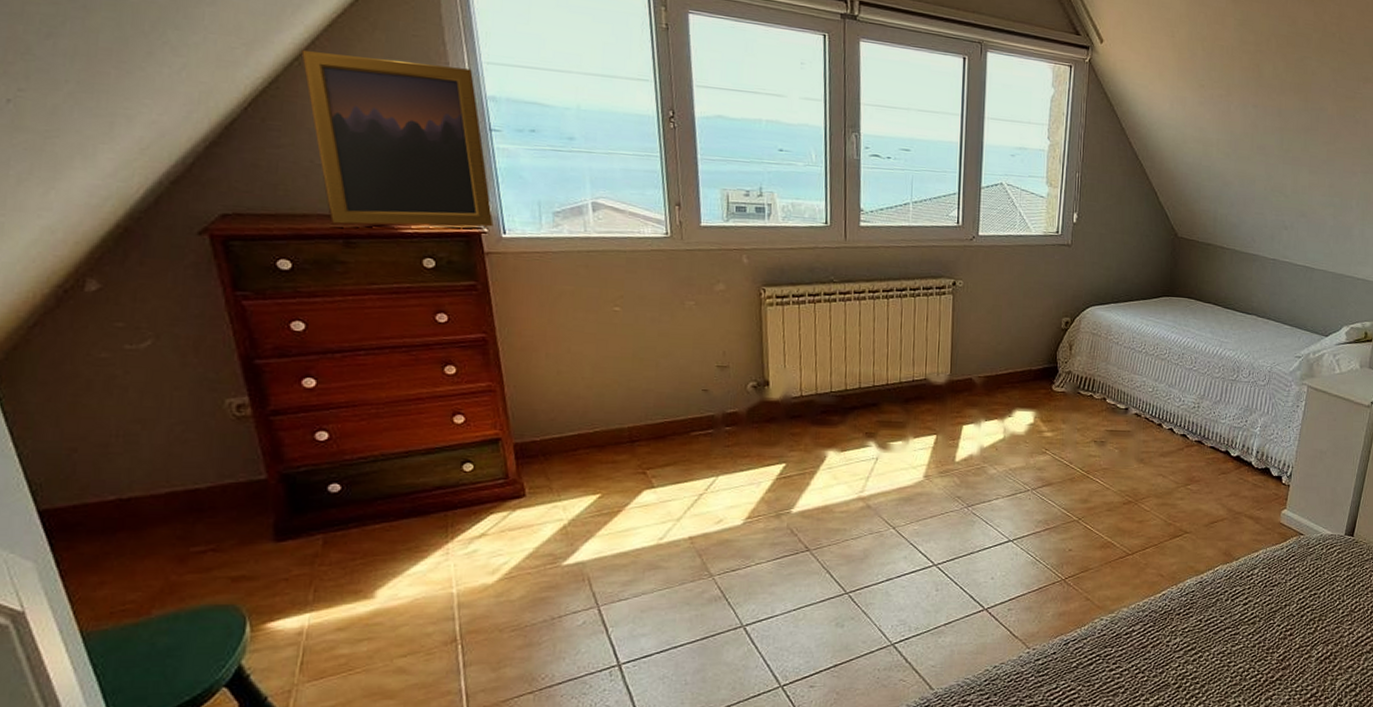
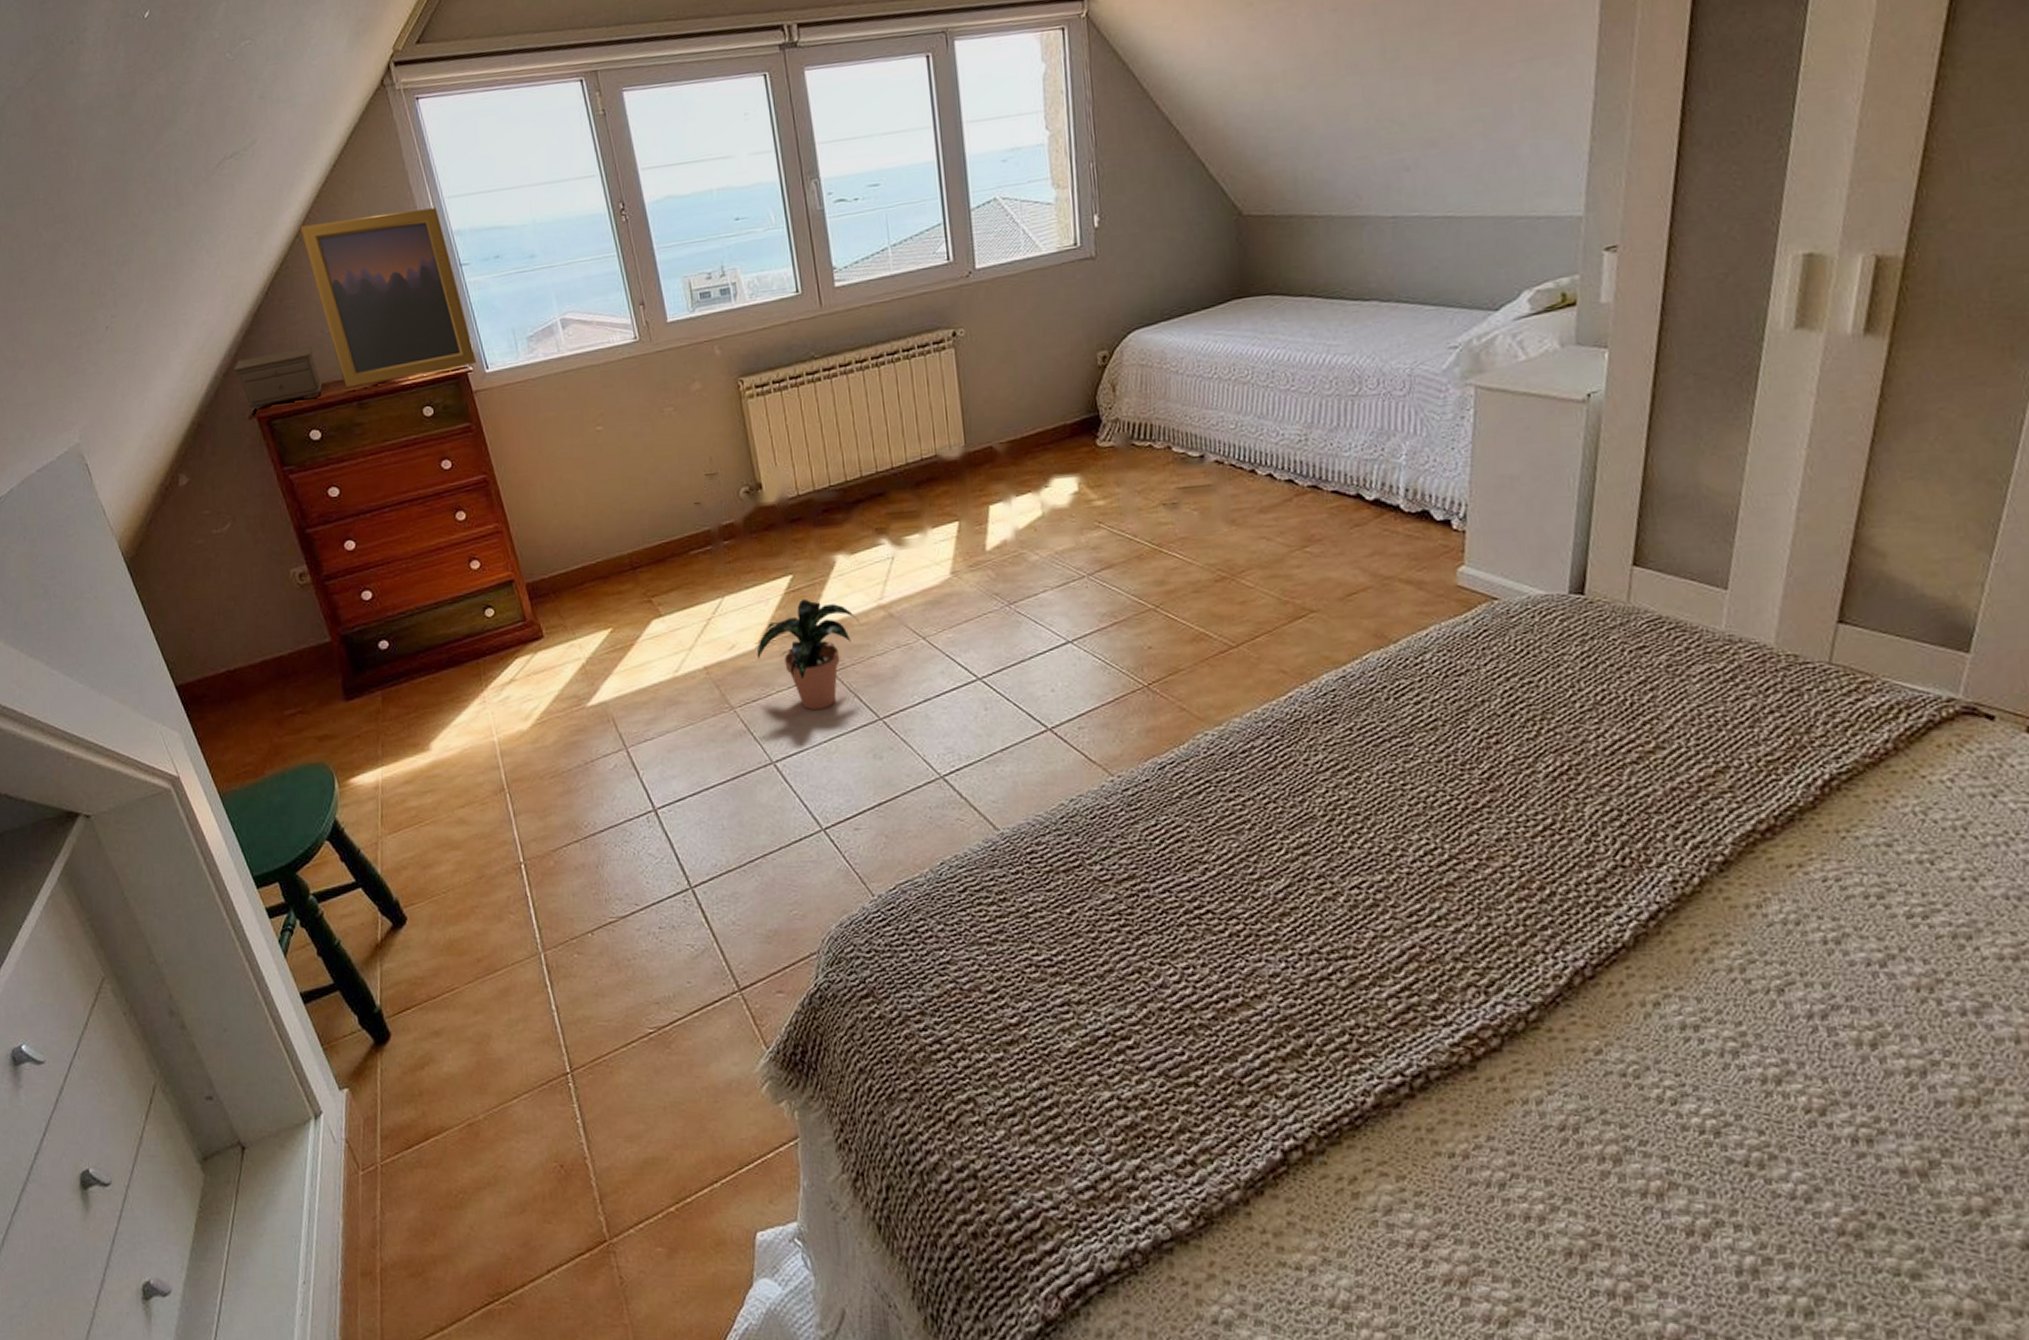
jewelry box: none [186,171,303,229] -> present [233,346,323,411]
potted plant: none [742,485,841,582] -> present [756,598,860,711]

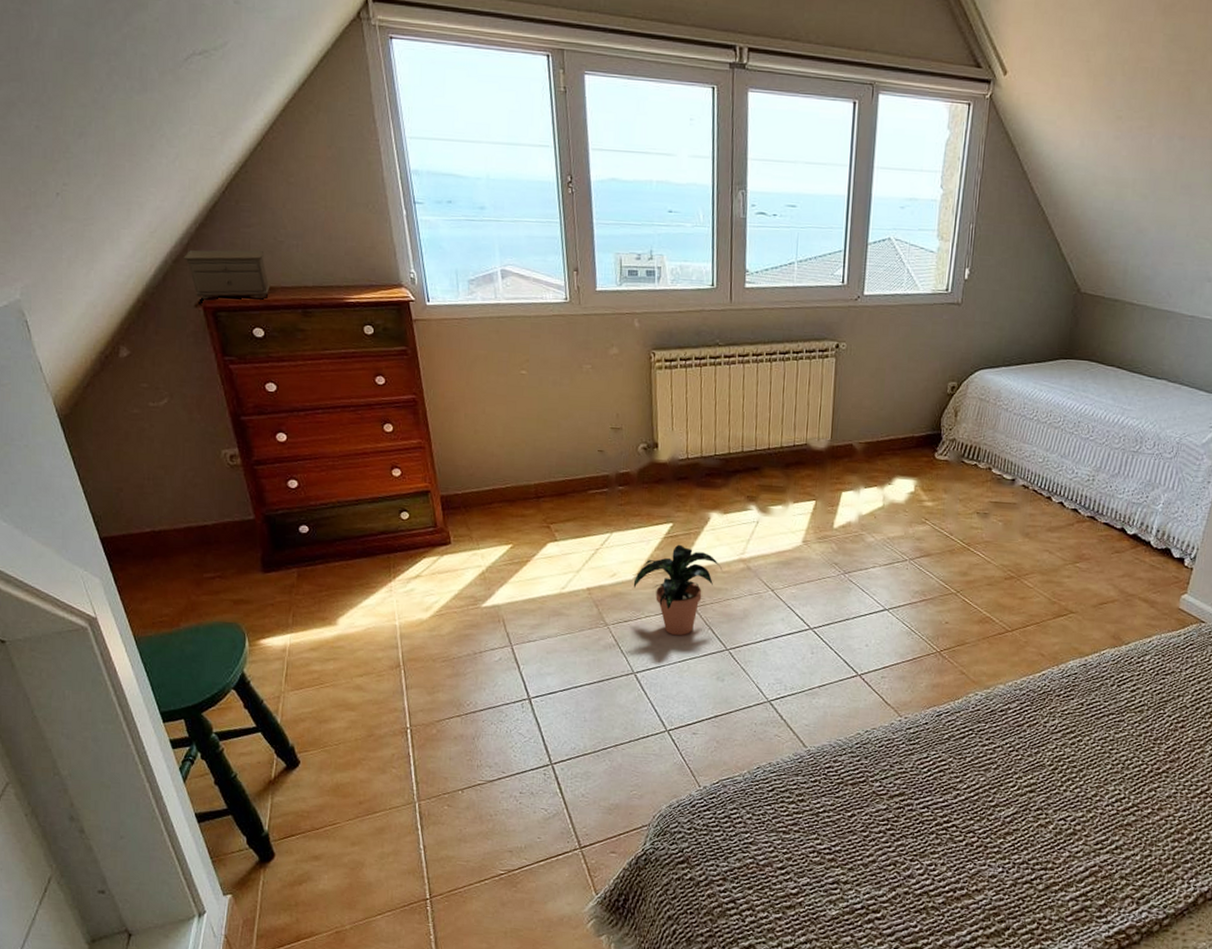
picture frame: present [300,207,477,389] -> none [263,136,419,297]

